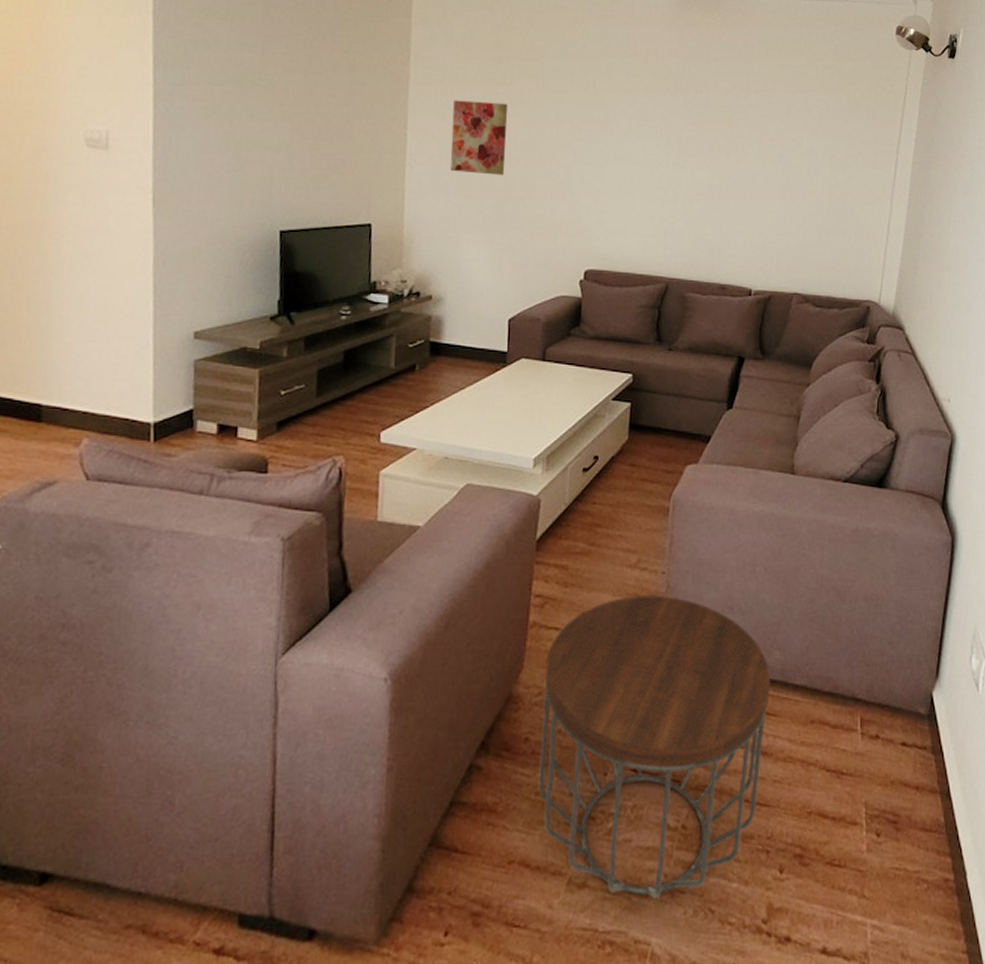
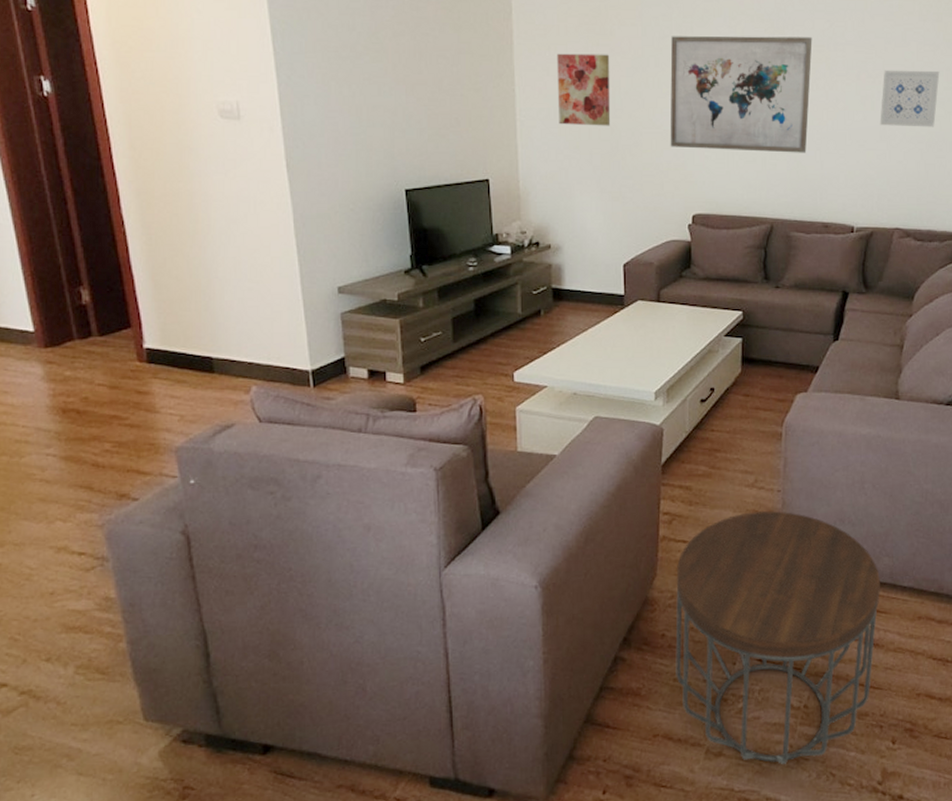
wall art: none [565,89,715,212] -> present [670,36,813,153]
wall art: none [780,134,841,193] -> present [880,70,940,127]

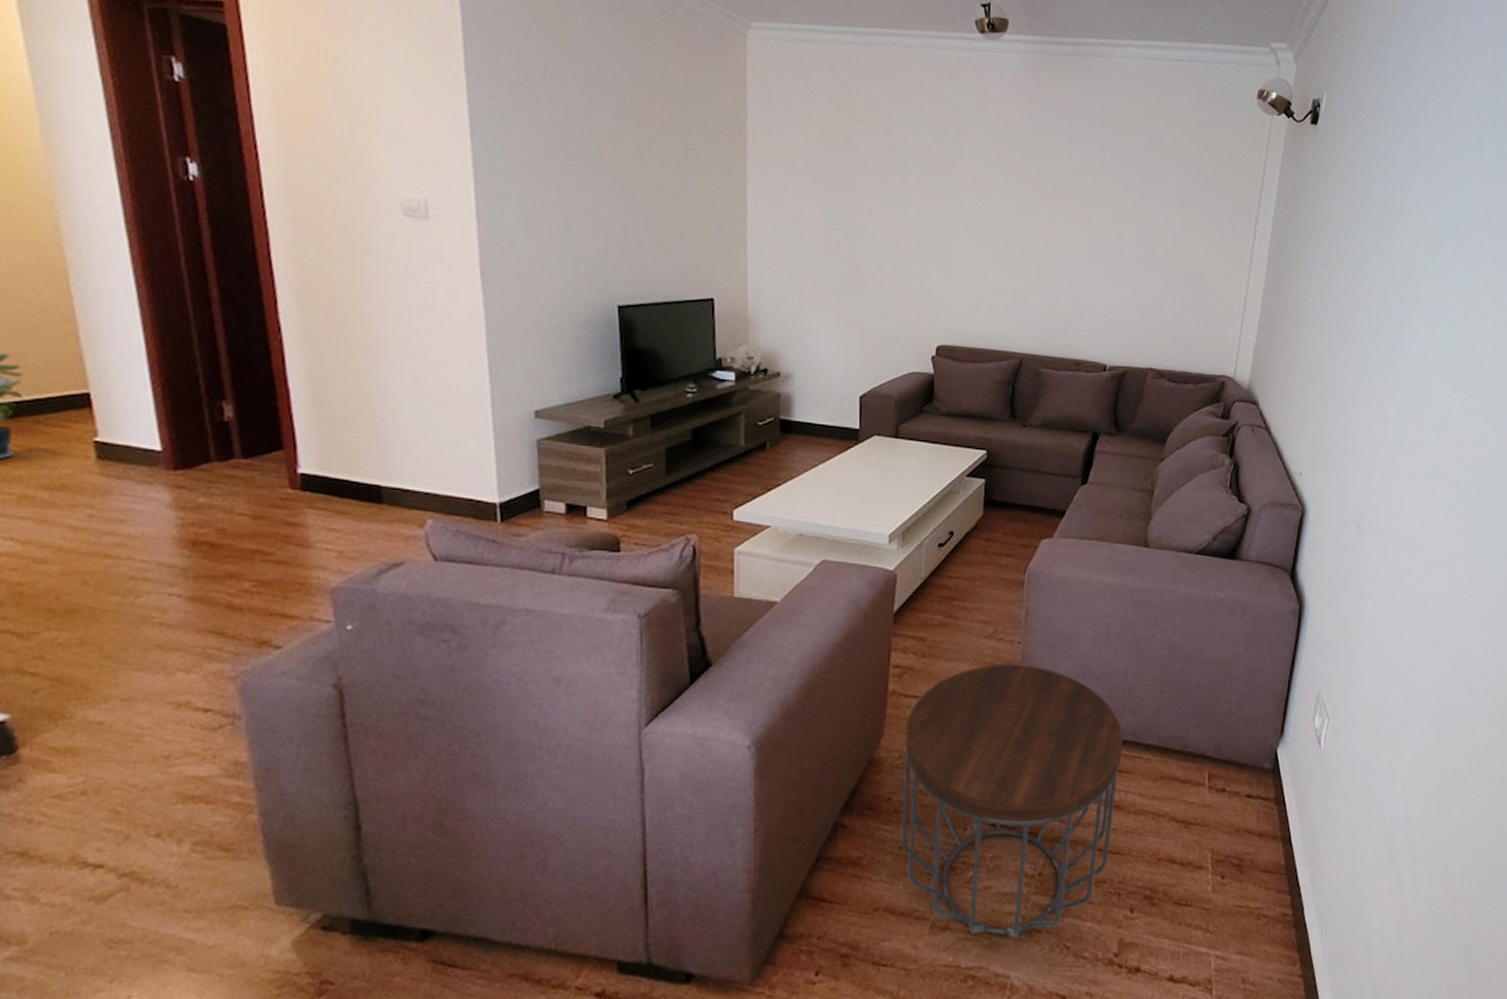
wall art: present [557,53,611,126] -> none [794,167,853,248]
wall art: present [670,36,813,153] -> none [915,155,1069,286]
wall art: present [880,70,940,127] -> none [1136,204,1199,266]

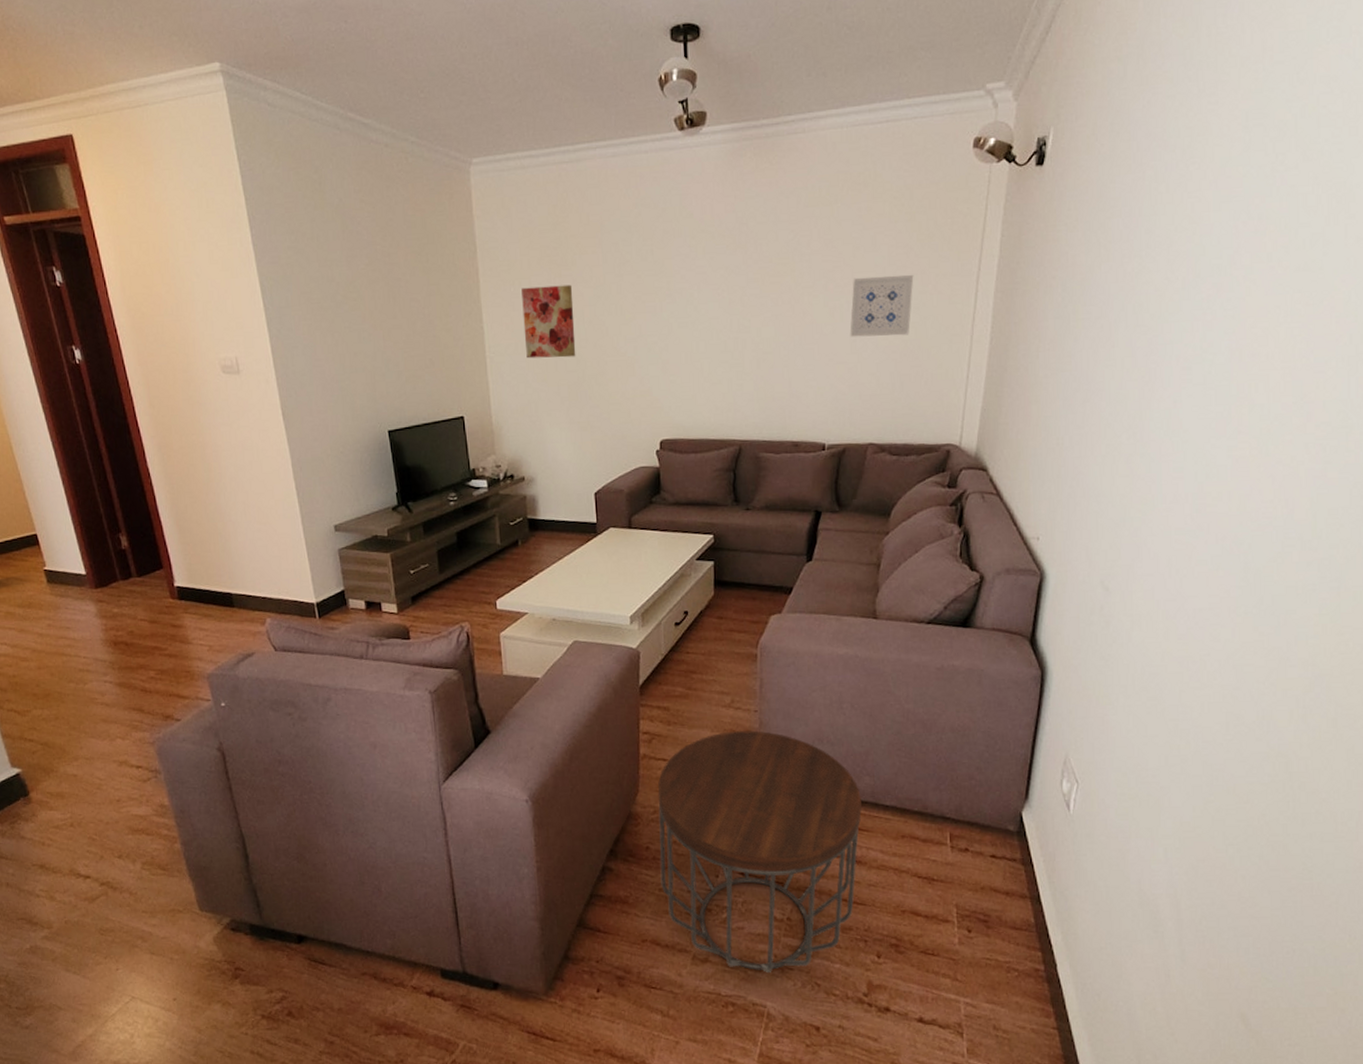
wall art: none [794,167,853,248] -> present [521,284,576,359]
wall art: none [1136,204,1199,266] -> present [850,274,914,337]

